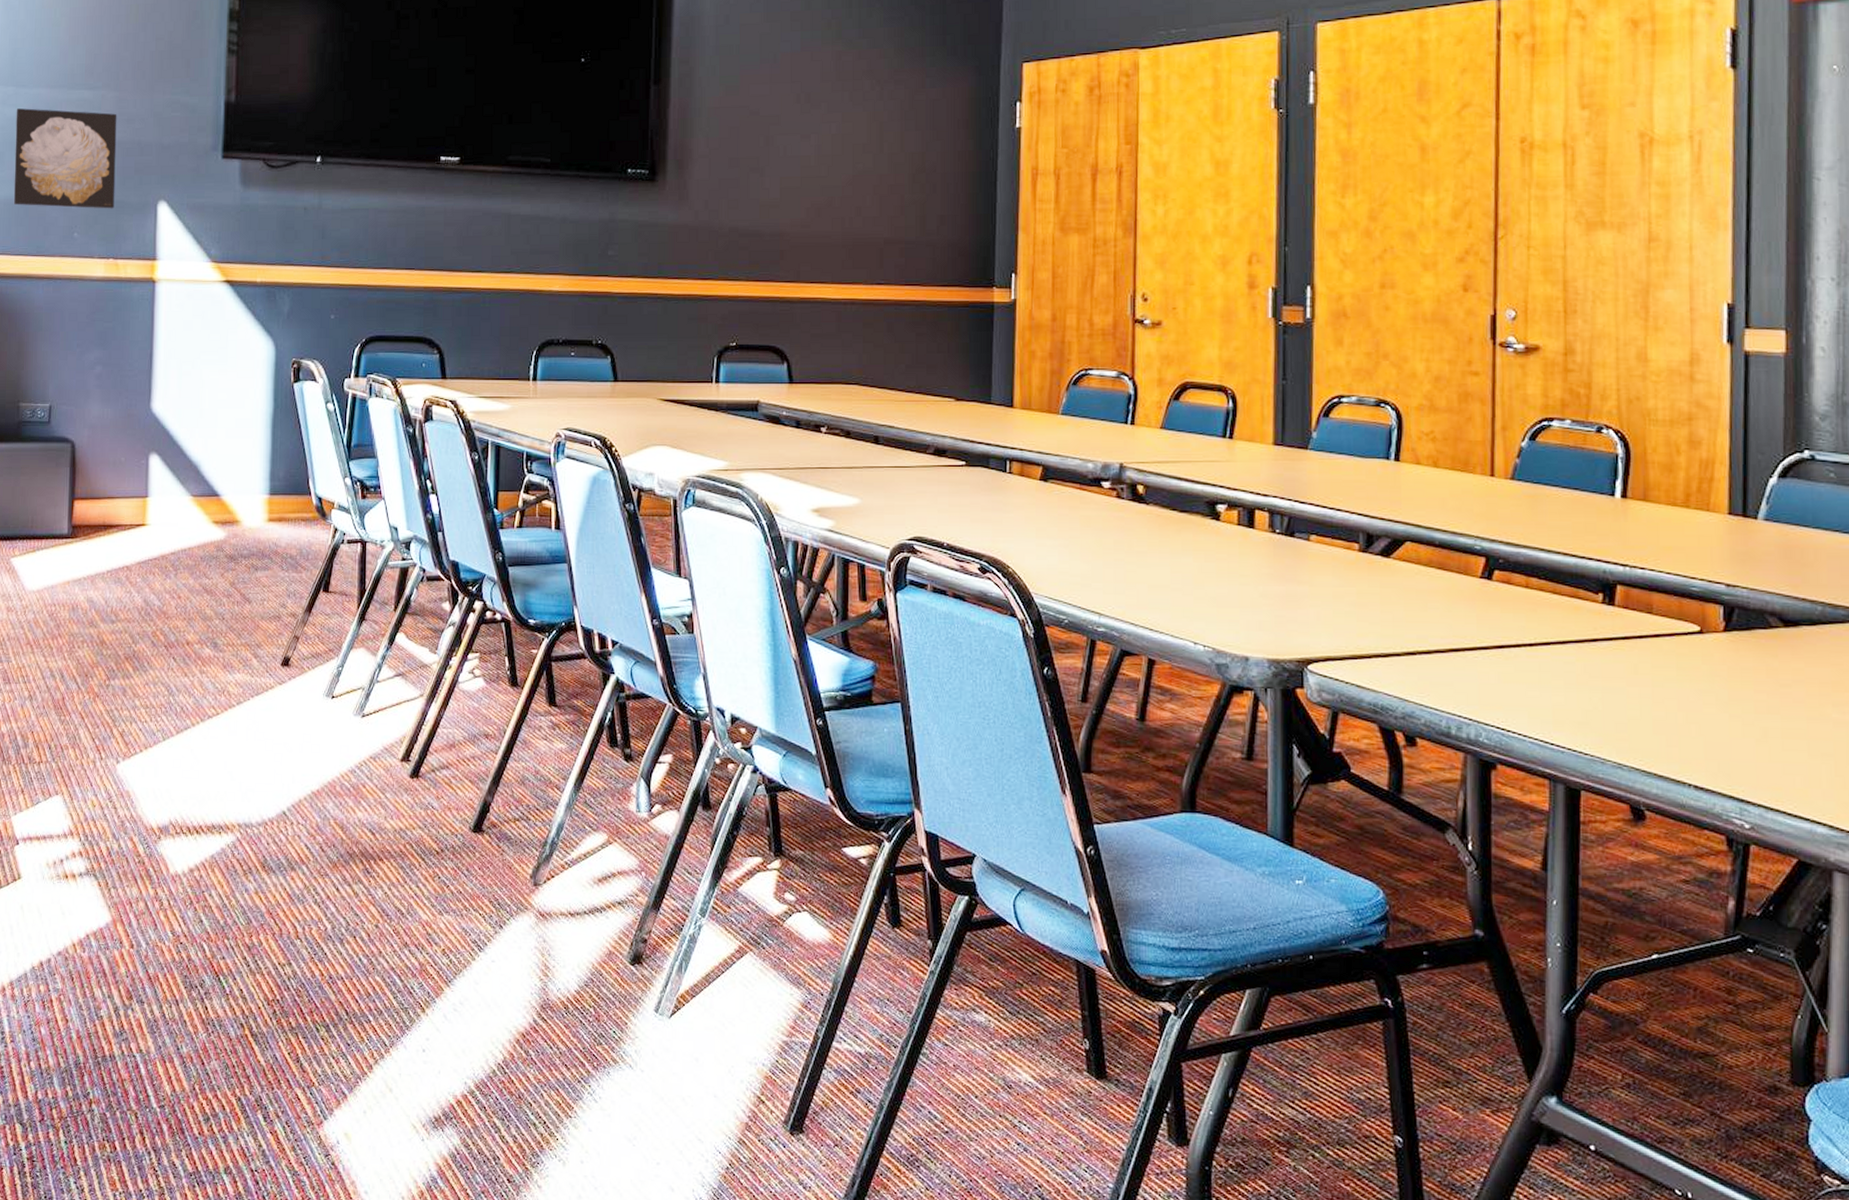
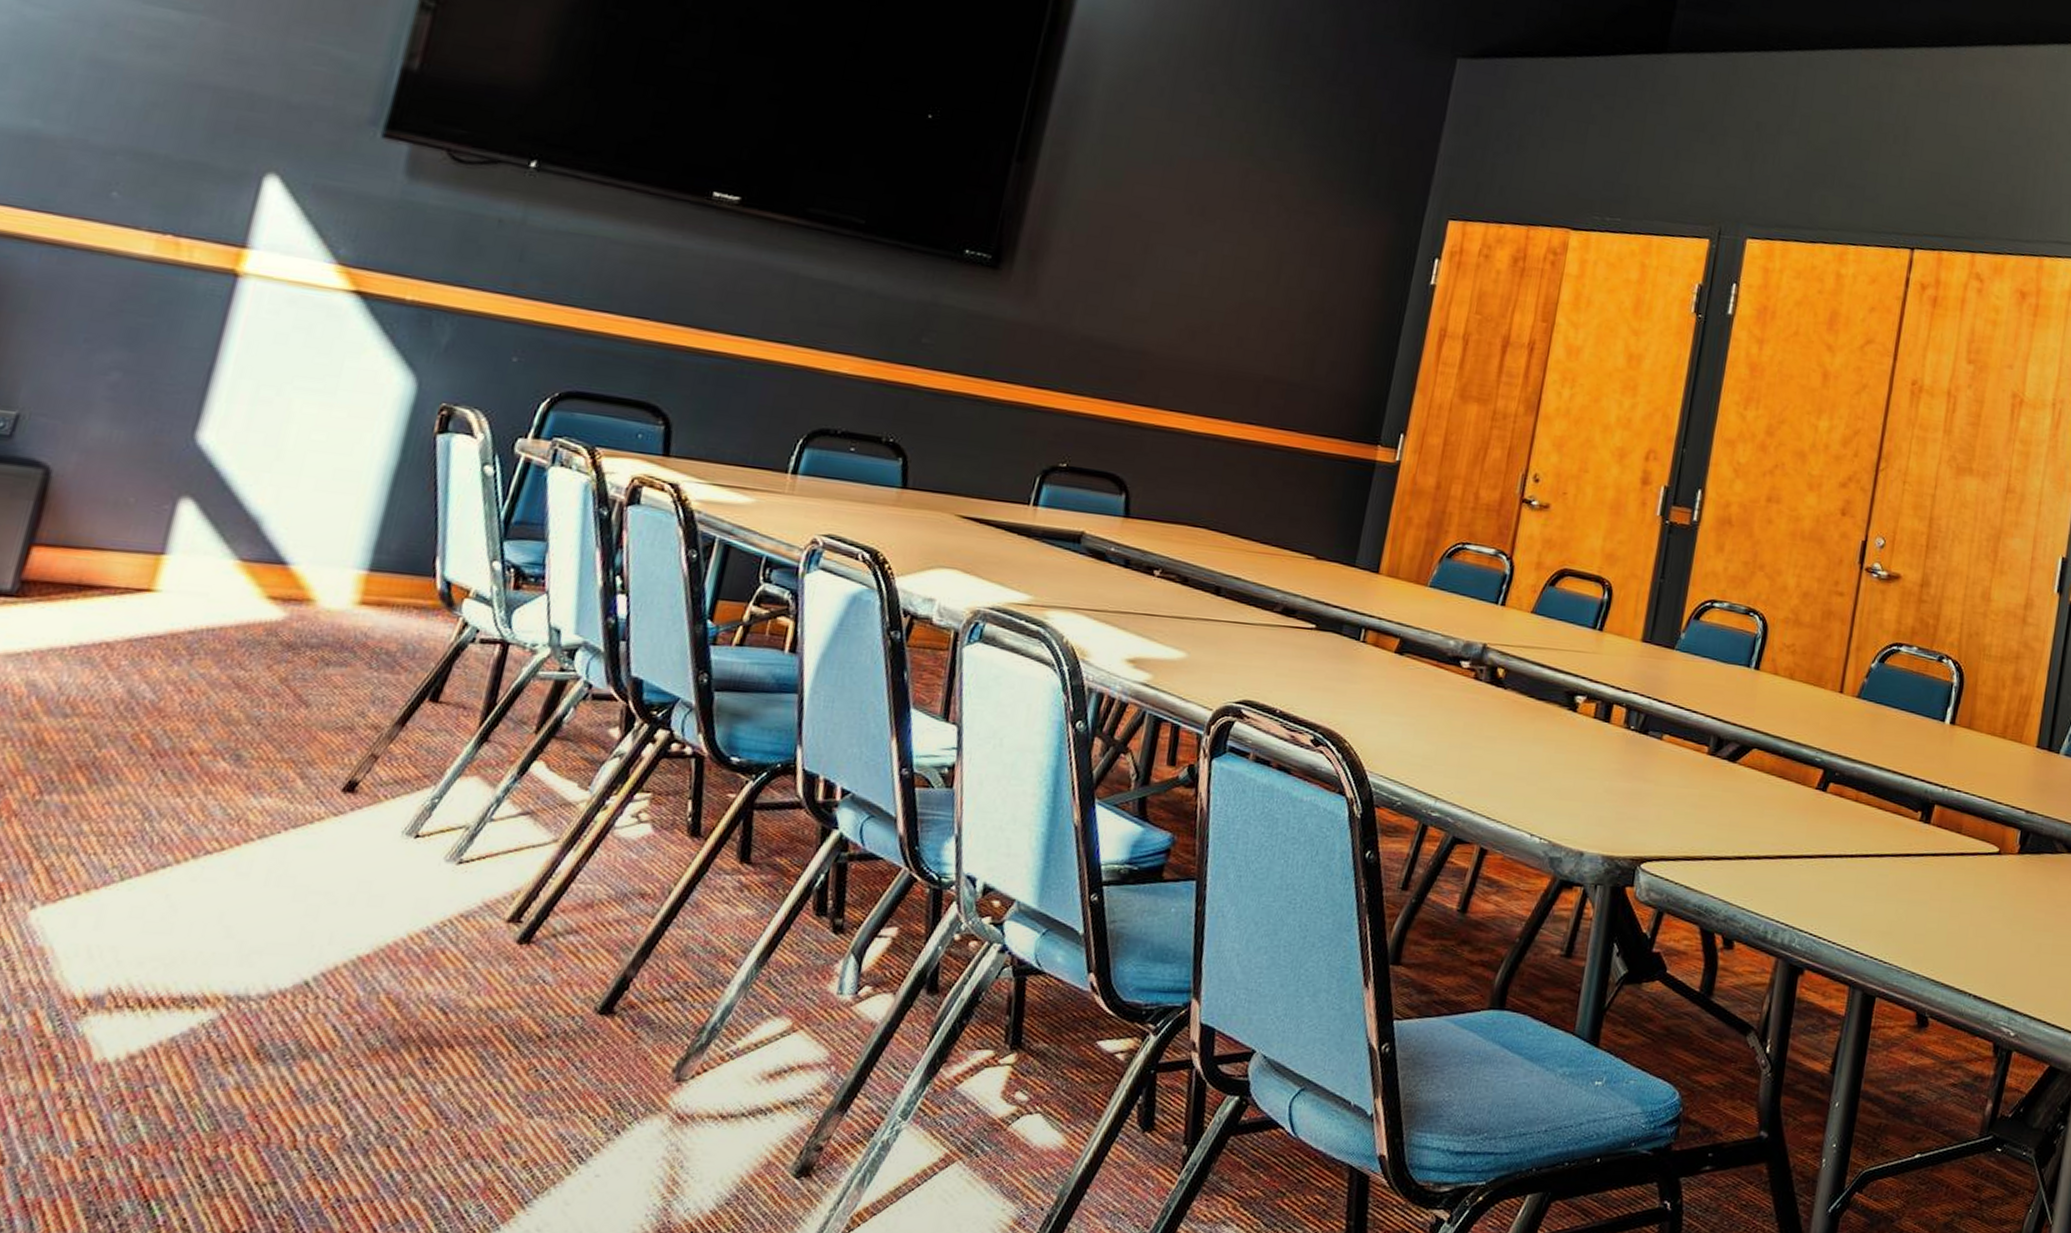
wall art: present [13,108,117,209] -> none [12,11,221,171]

